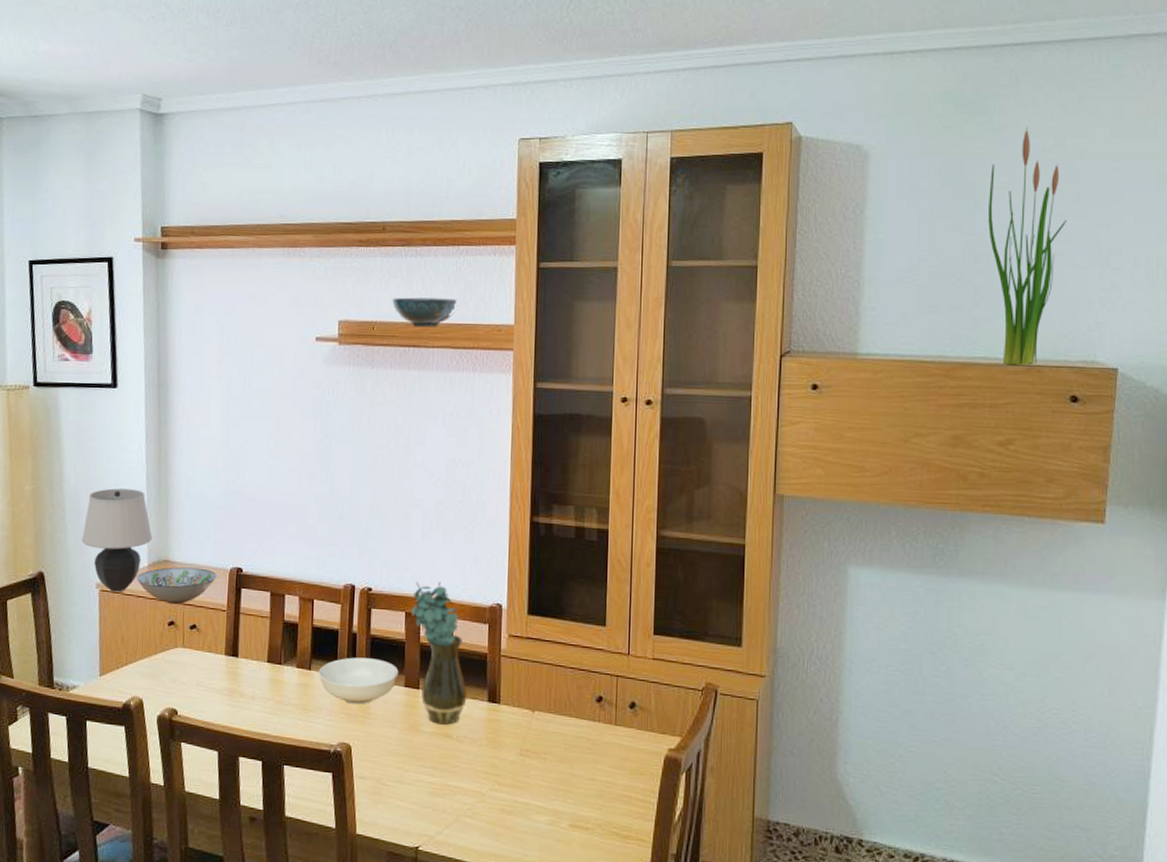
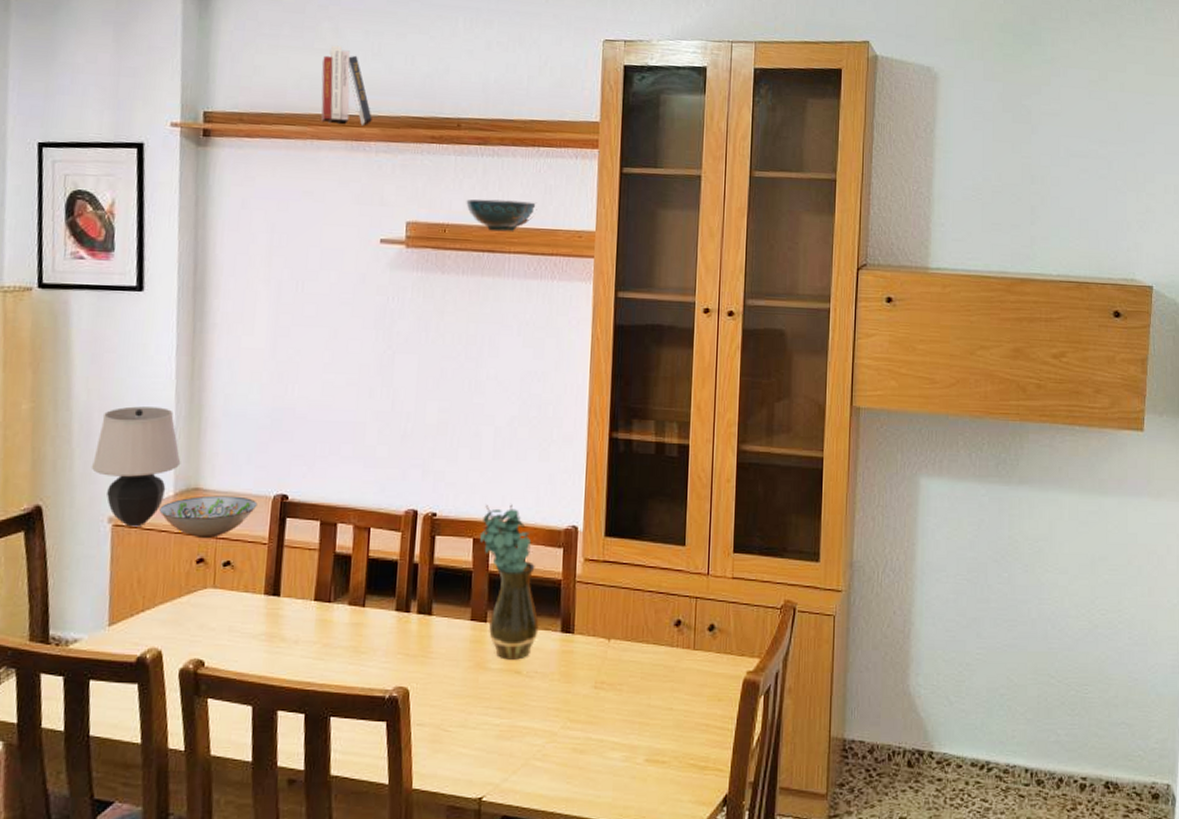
books: none [260,160,306,234] -> present [321,45,372,127]
bowl: present [318,657,399,705] -> none [373,590,465,643]
plant: present [988,126,1066,366] -> none [1043,59,1109,283]

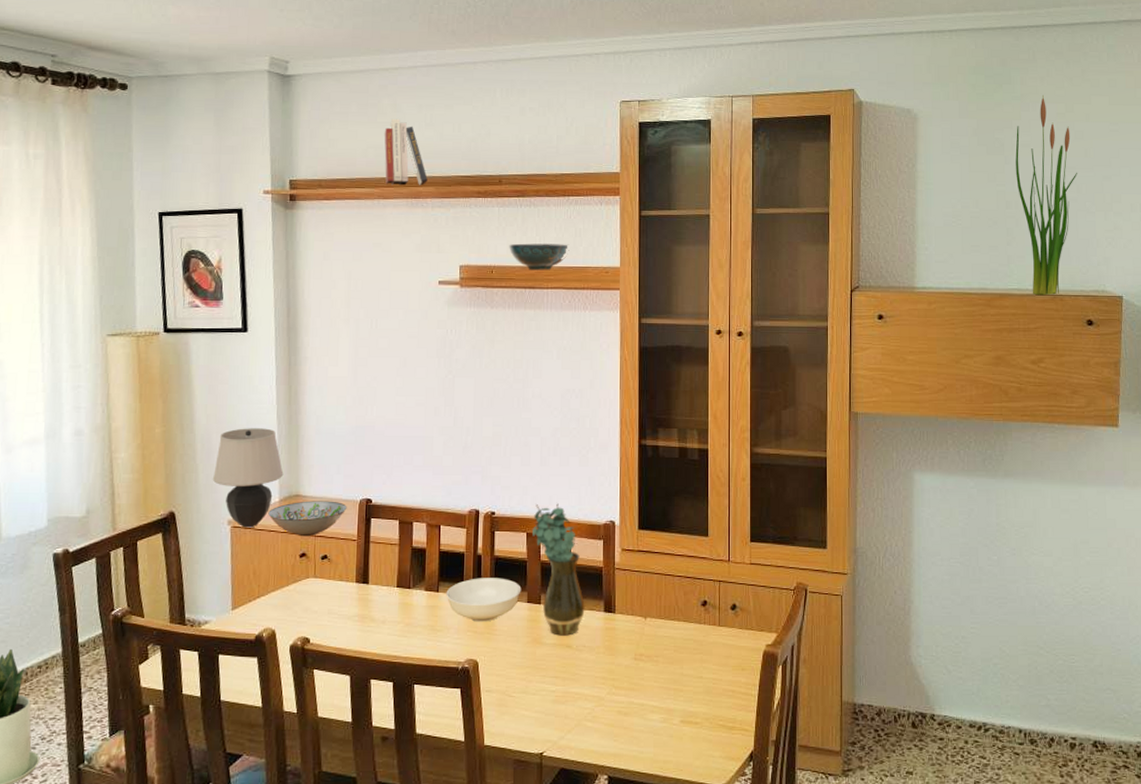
bowl: none [373,590,465,643] -> present [446,578,522,622]
plant: none [1043,59,1109,283] -> present [1015,94,1077,296]

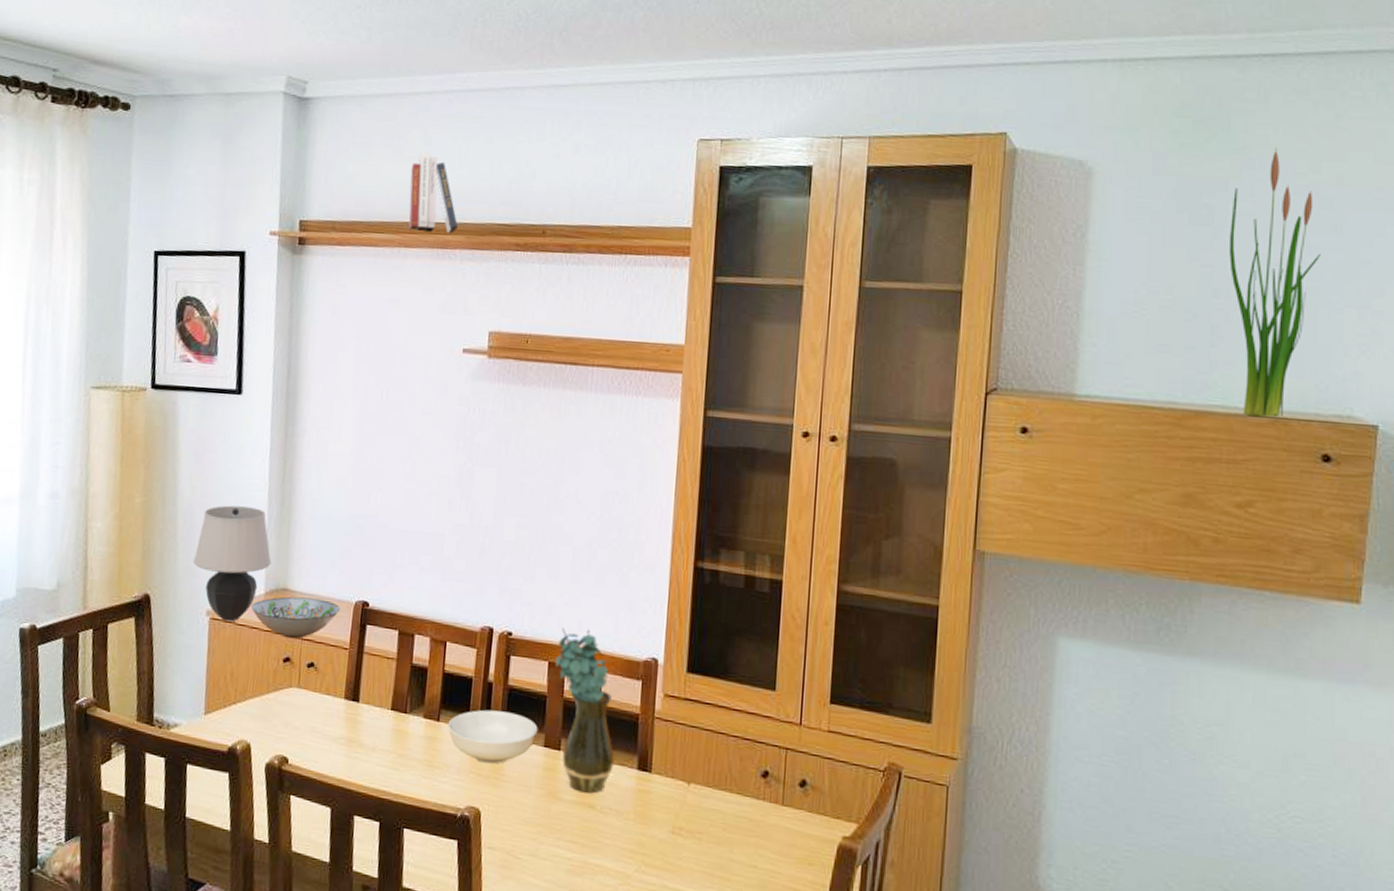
decorative bowl: present [509,243,570,271] -> none [549,309,624,344]

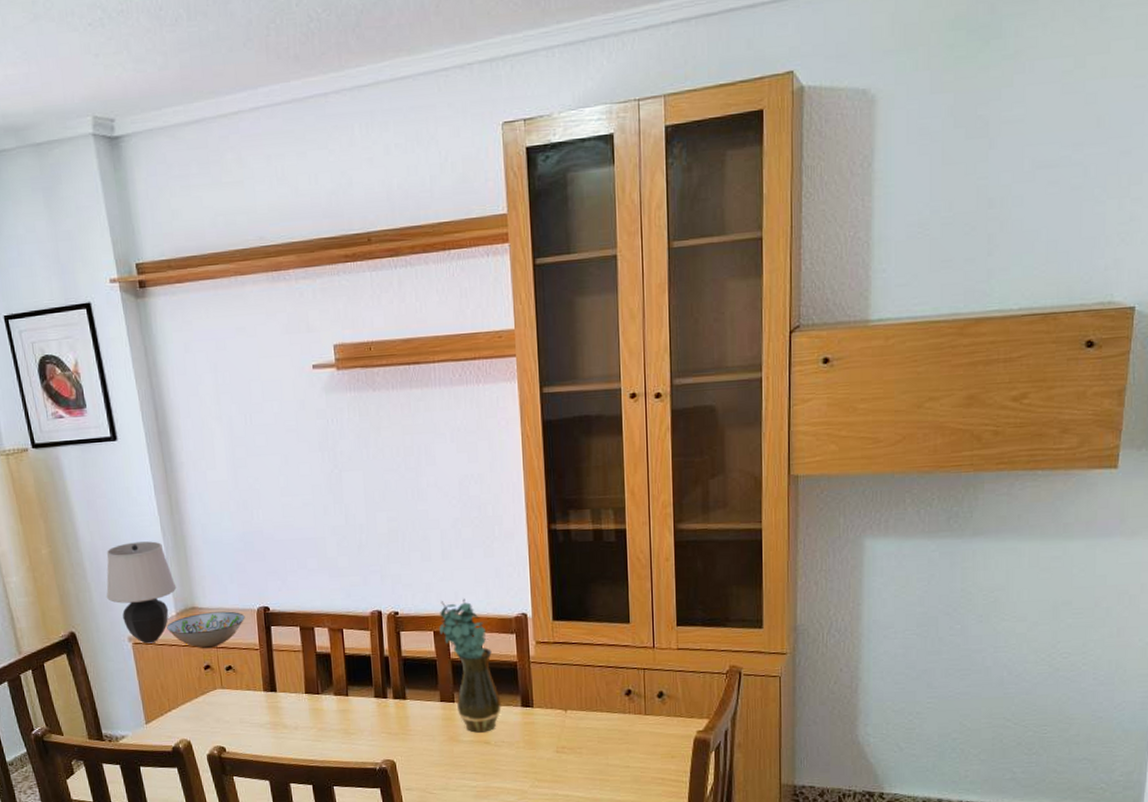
books: present [408,152,458,234] -> none [231,175,287,258]
bowl: present [447,709,538,764] -> none [356,678,433,723]
plant: present [1229,147,1320,418] -> none [1003,47,1085,317]

